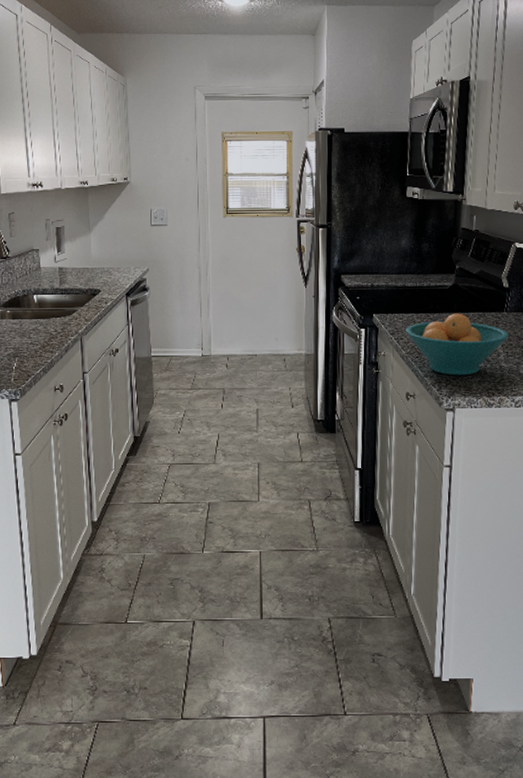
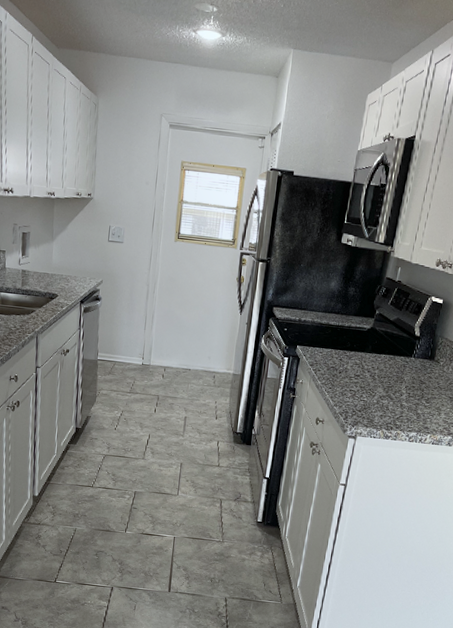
fruit bowl: present [406,313,509,376] -> none [323,353,413,410]

